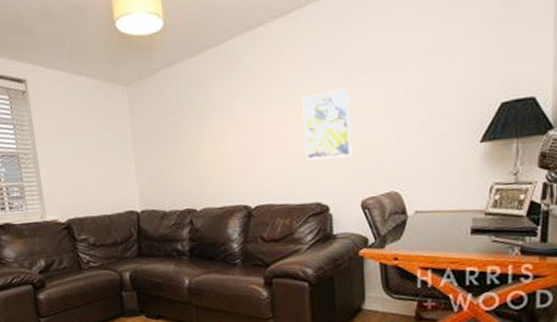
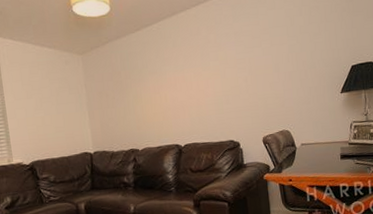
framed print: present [302,87,352,160] -> none [216,55,254,109]

